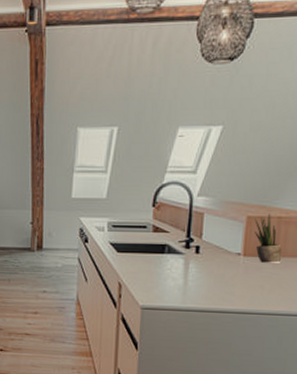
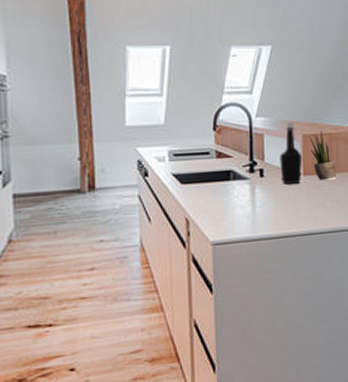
bottle: none [218,203,244,265] -> present [279,122,303,185]

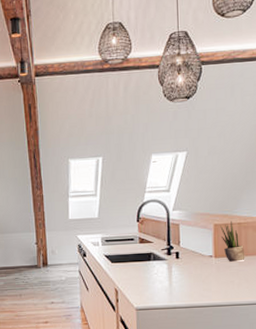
bottle: present [279,122,303,185] -> none [193,214,214,265]

